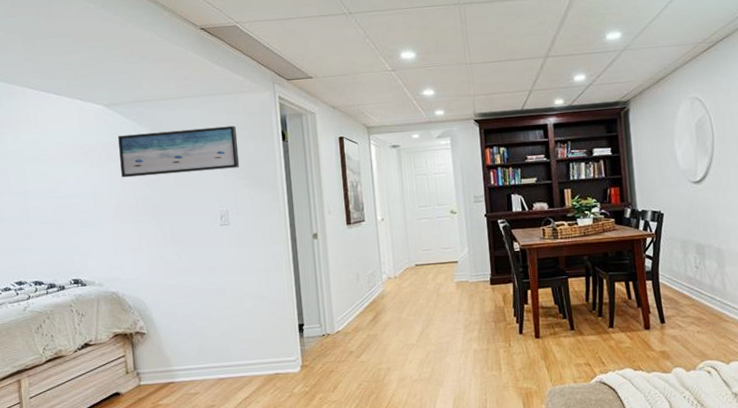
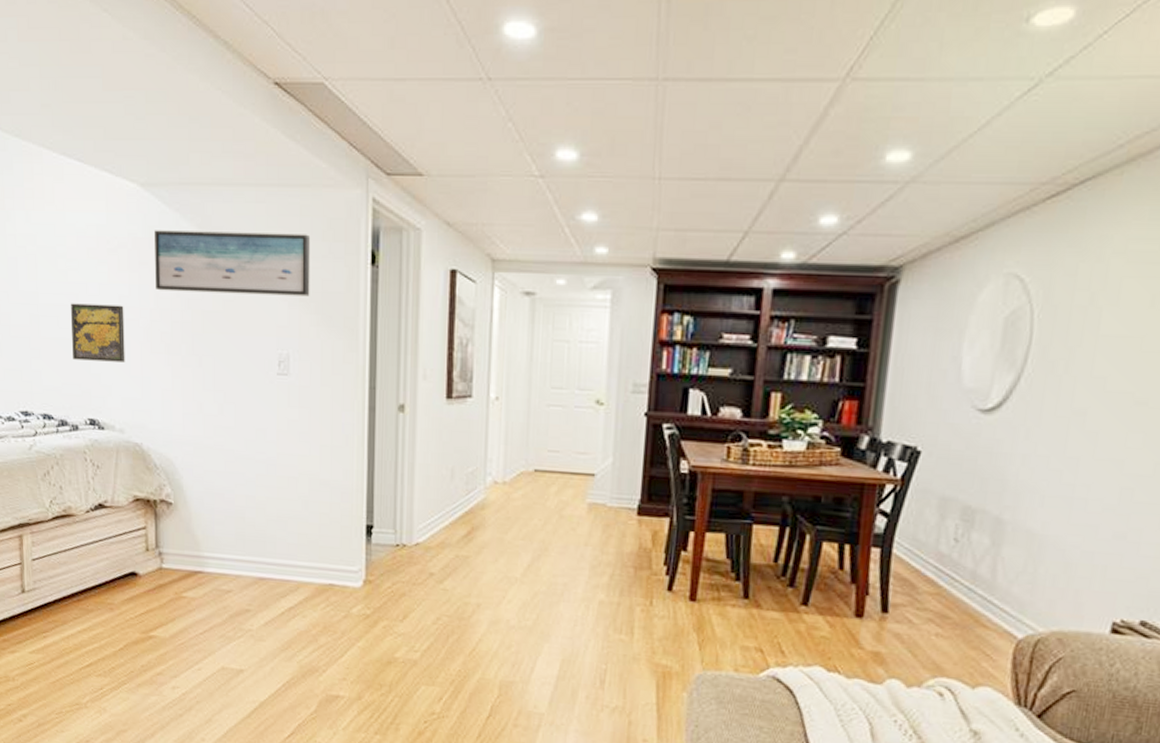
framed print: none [54,192,101,237] -> present [71,303,125,362]

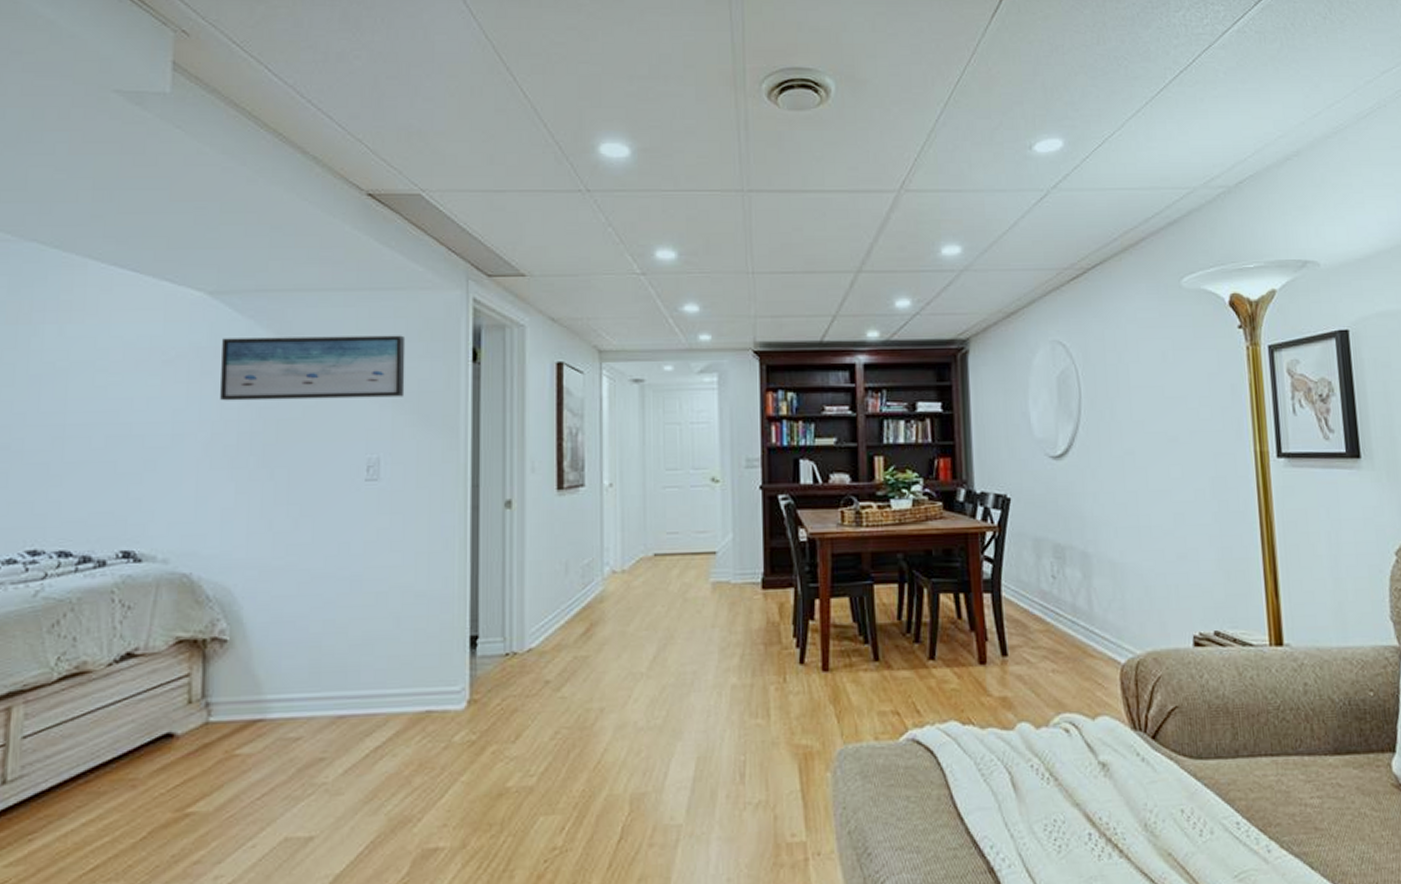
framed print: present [71,303,125,362] -> none [106,419,179,484]

